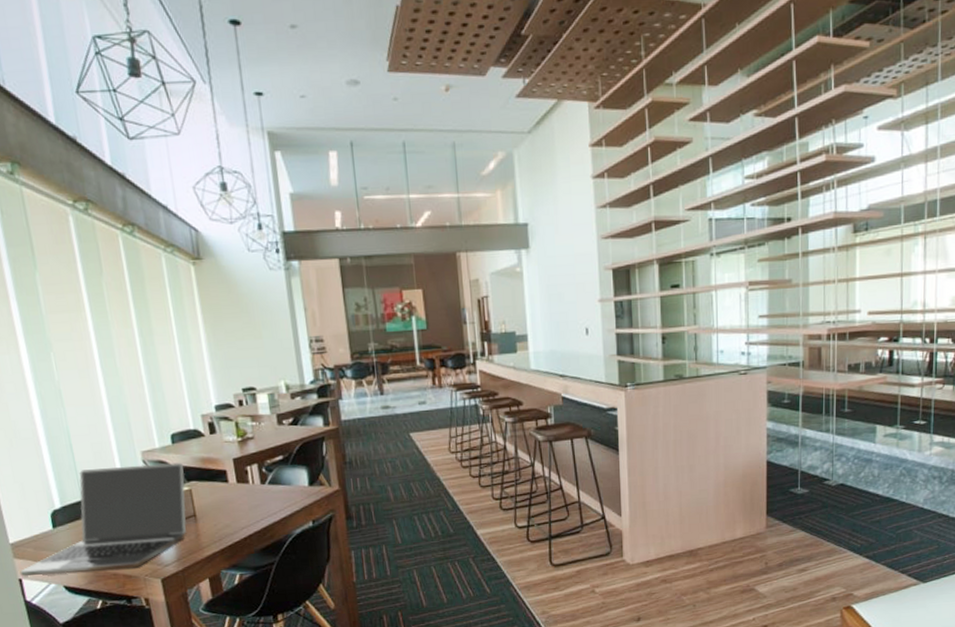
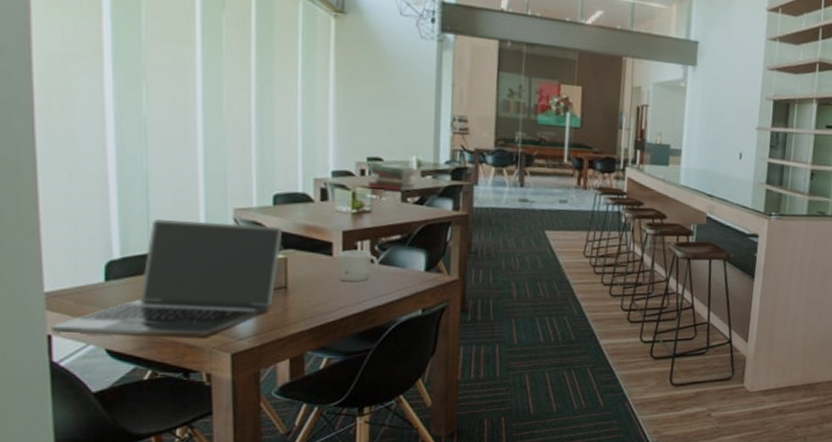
mug: none [232,473,269,505] -> present [337,249,379,283]
books: none [245,391,287,417] -> present [367,164,415,192]

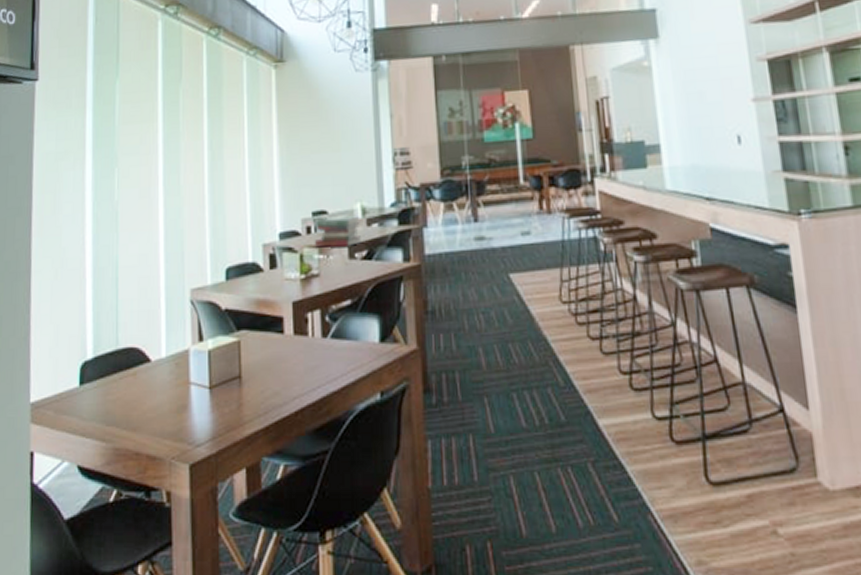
laptop: present [50,219,283,338] -> none [33,304,236,449]
mug: present [337,249,379,283] -> none [288,323,331,365]

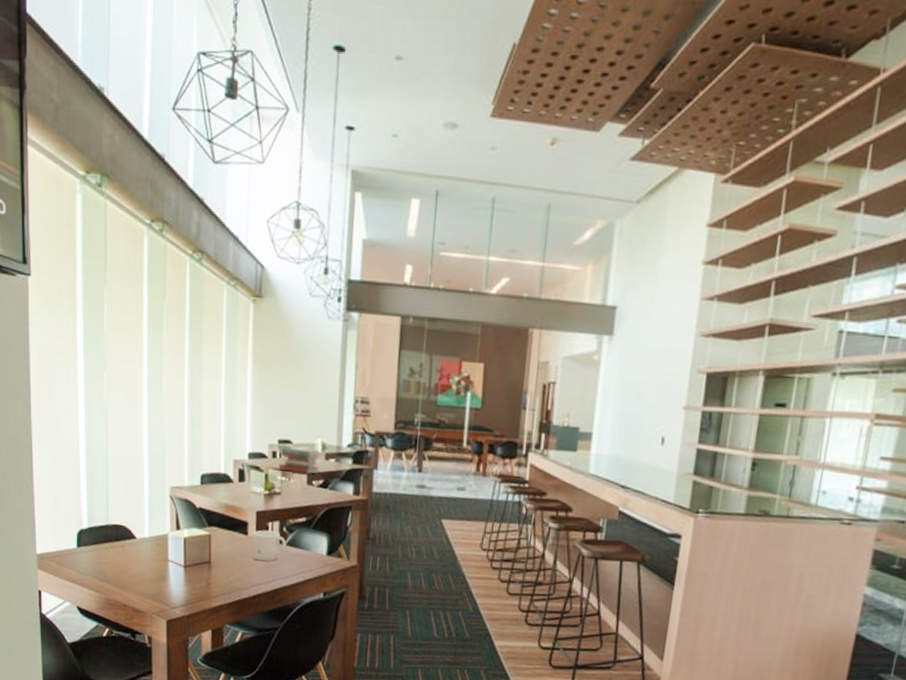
mug: none [288,323,331,365] -> present [251,530,287,562]

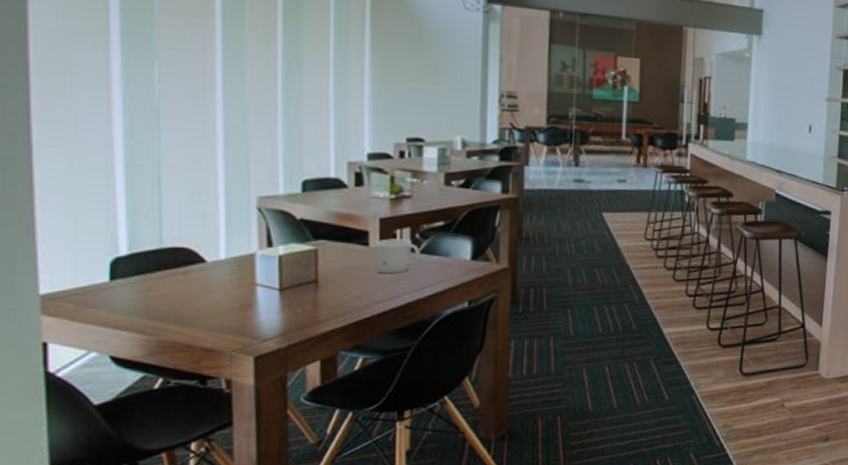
books: present [278,446,320,475] -> none [407,145,460,174]

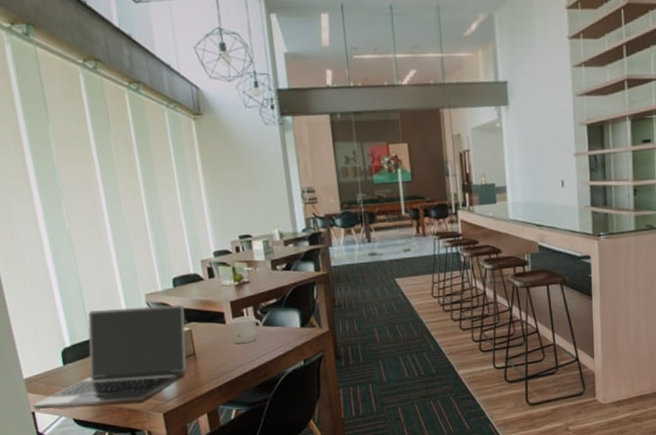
laptop: none [46,211,313,341] -> present [32,304,187,409]

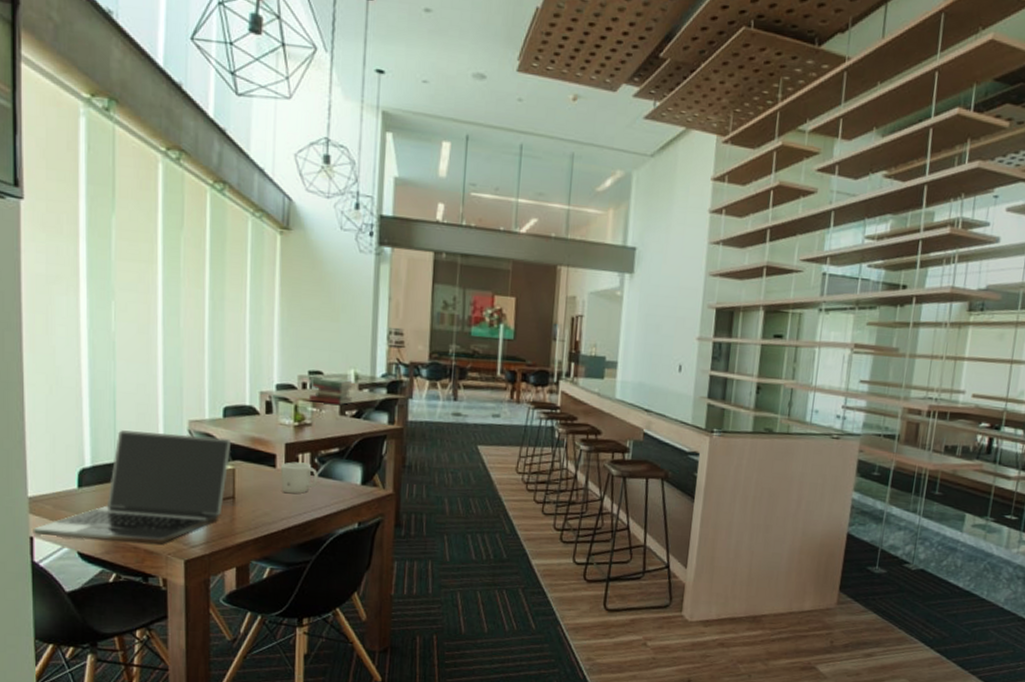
books: none [242,239,281,262] -> present [308,377,353,405]

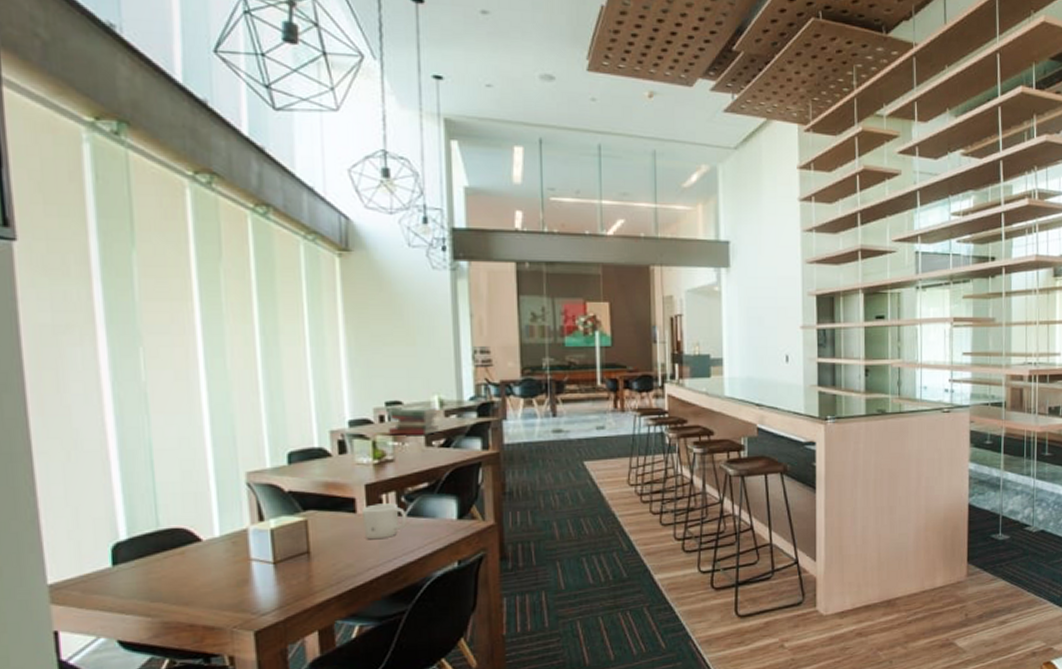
laptop: present [33,430,232,544] -> none [56,487,301,627]

